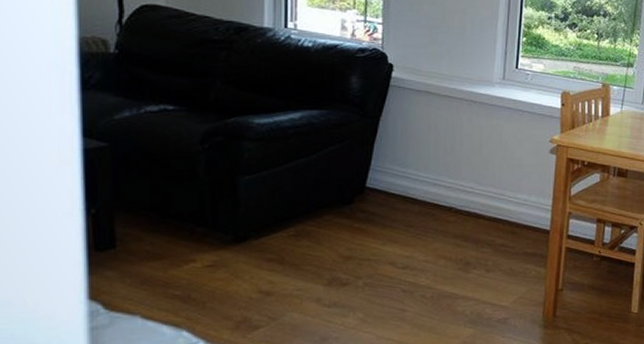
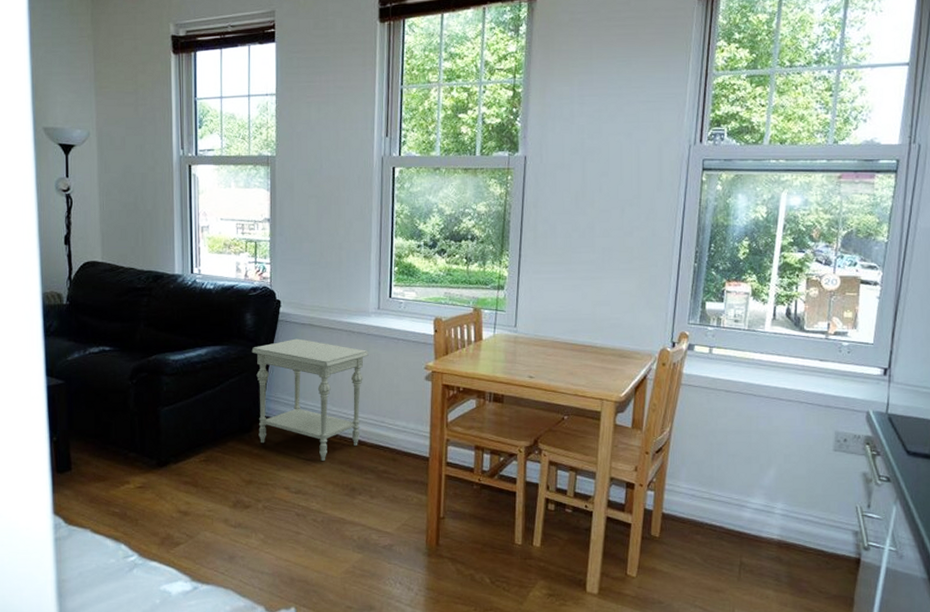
side table: none [356,106,491,235] -> present [251,338,369,461]

